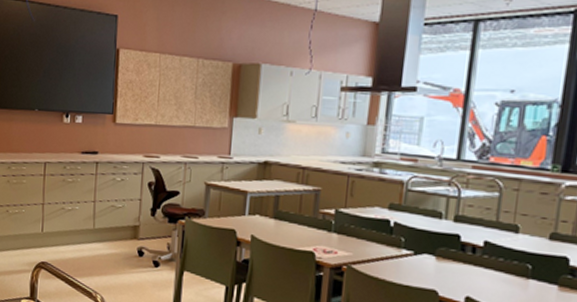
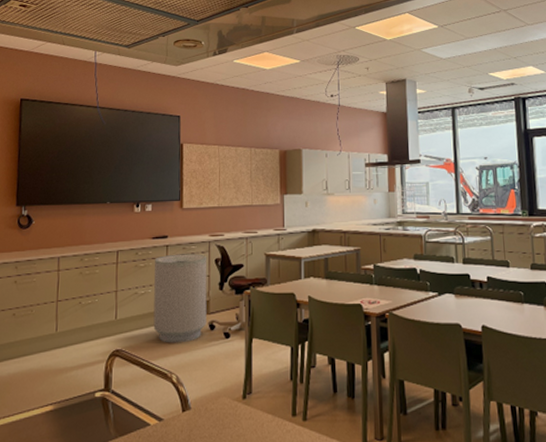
trash can: none [79,172,140,265] -> present [153,254,207,343]

